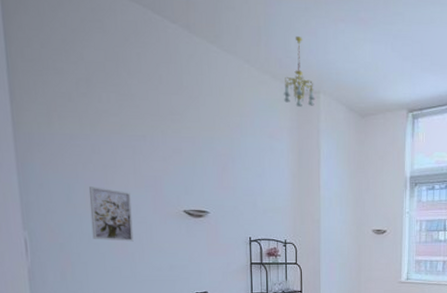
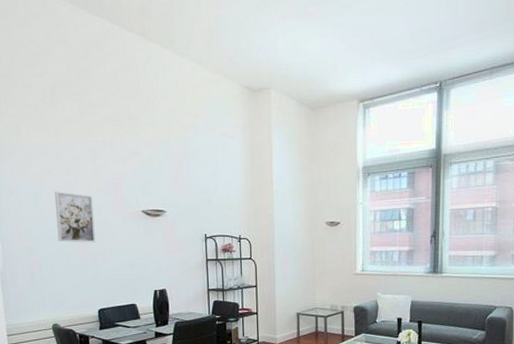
chandelier: present [283,35,316,107] -> none [234,34,266,104]

